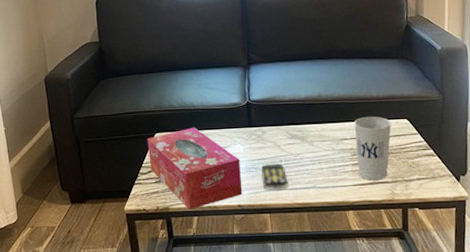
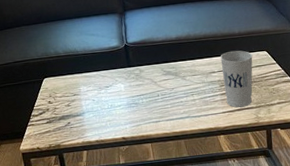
tissue box: present [147,127,243,210] -> none [36,70,126,145]
remote control: present [261,163,288,190] -> none [141,98,166,122]

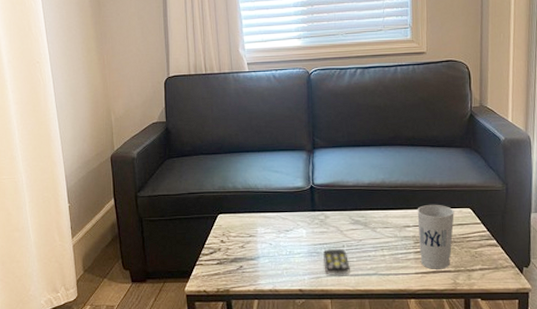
remote control: none [141,98,166,122] -> present [323,248,350,275]

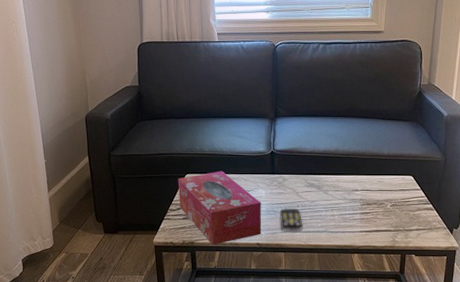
tissue box: none [210,209,304,293] -> present [178,171,262,245]
cup: present [417,204,454,269] -> none [365,171,398,229]

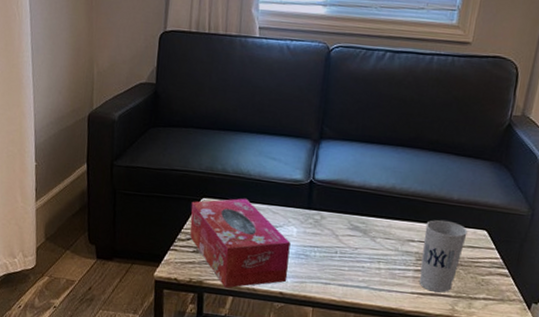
remote control: present [280,207,303,232] -> none [310,253,340,284]
cup: none [365,171,398,229] -> present [418,220,468,293]

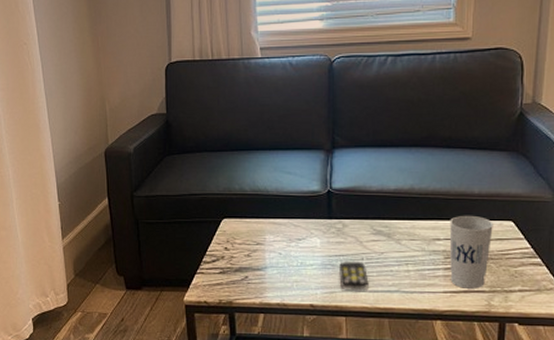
tissue box: present [190,198,291,288] -> none [213,214,316,306]
remote control: none [310,253,340,284] -> present [339,261,369,291]

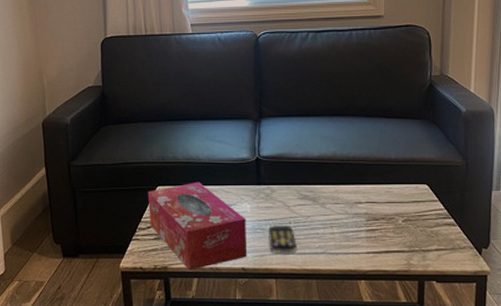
tissue box: none [213,214,316,306] -> present [148,182,247,270]
cup: present [449,215,493,289] -> none [370,179,410,249]

